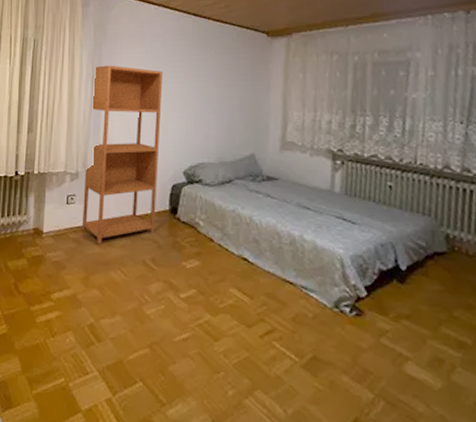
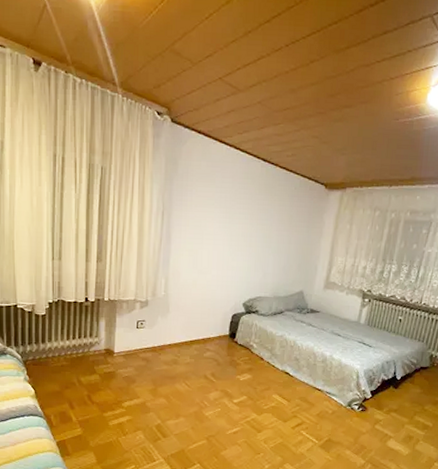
bookcase: present [81,65,163,245] -> none [150,201,230,363]

